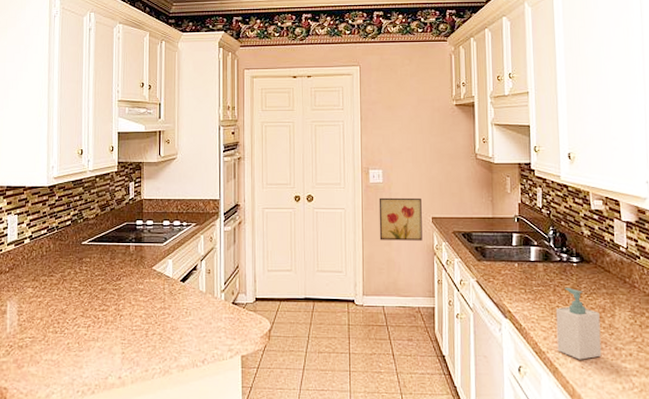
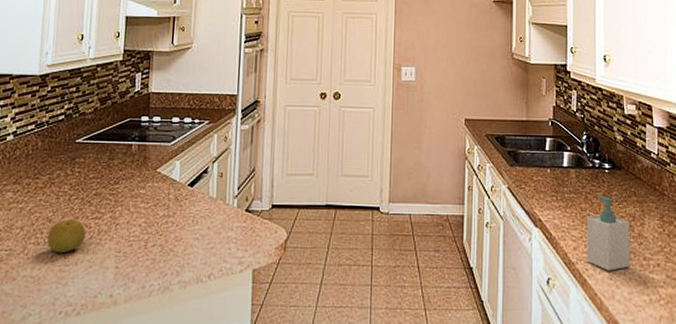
fruit: none [63,311,95,341] -> present [47,219,86,254]
wall art: present [379,197,422,241] -> none [409,96,455,144]

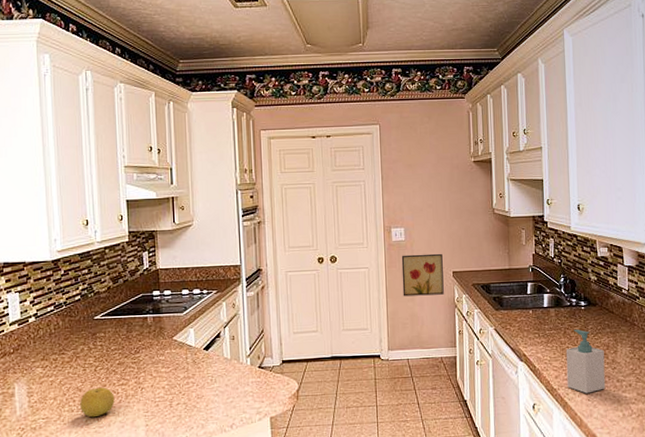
wall art: none [409,96,455,144] -> present [401,253,444,297]

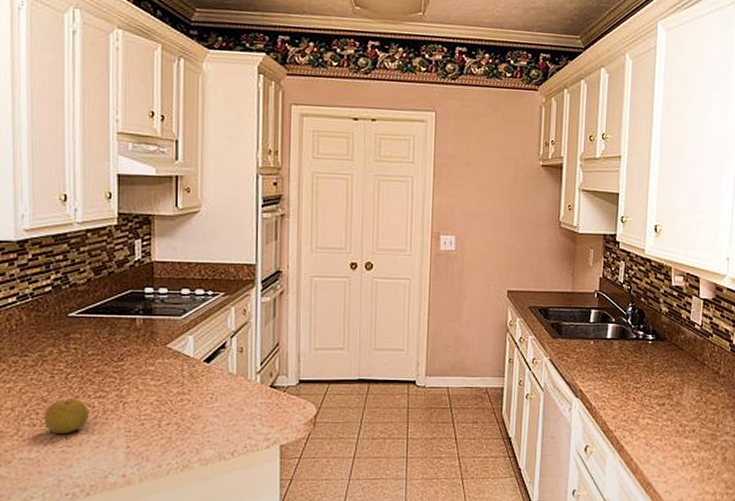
wall art: present [401,253,444,297] -> none [447,267,497,316]
soap bottle: present [566,329,606,394] -> none [625,365,669,438]

